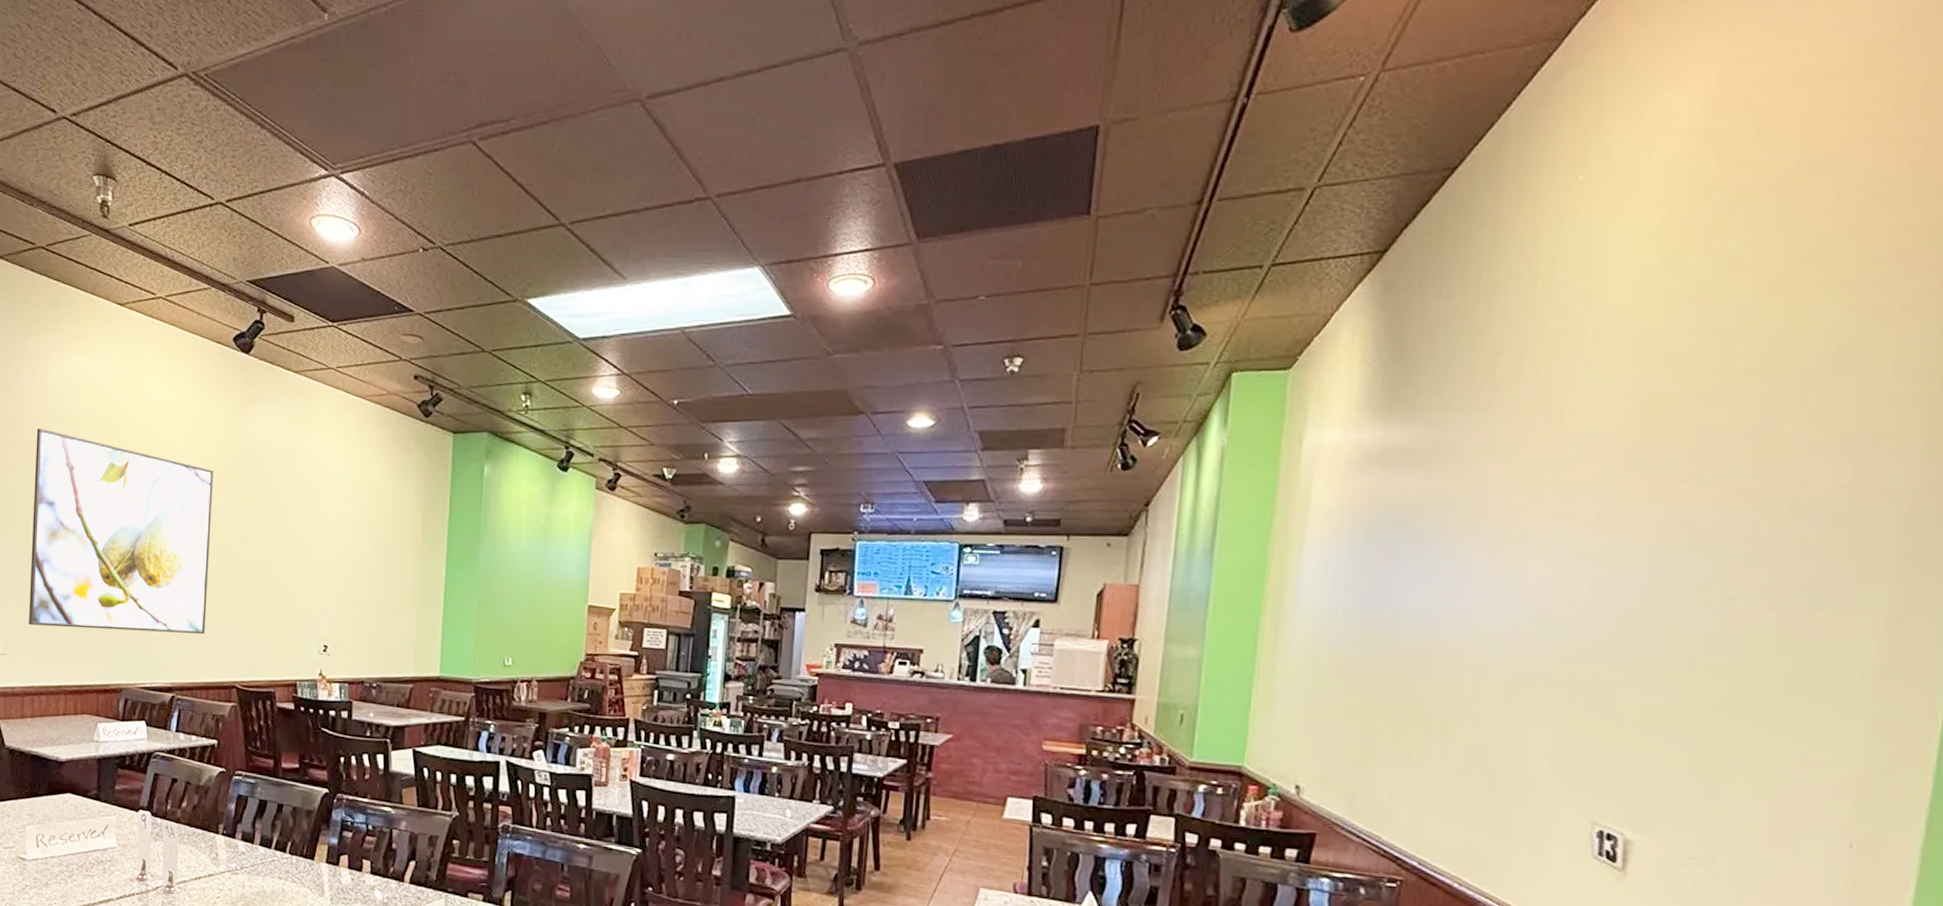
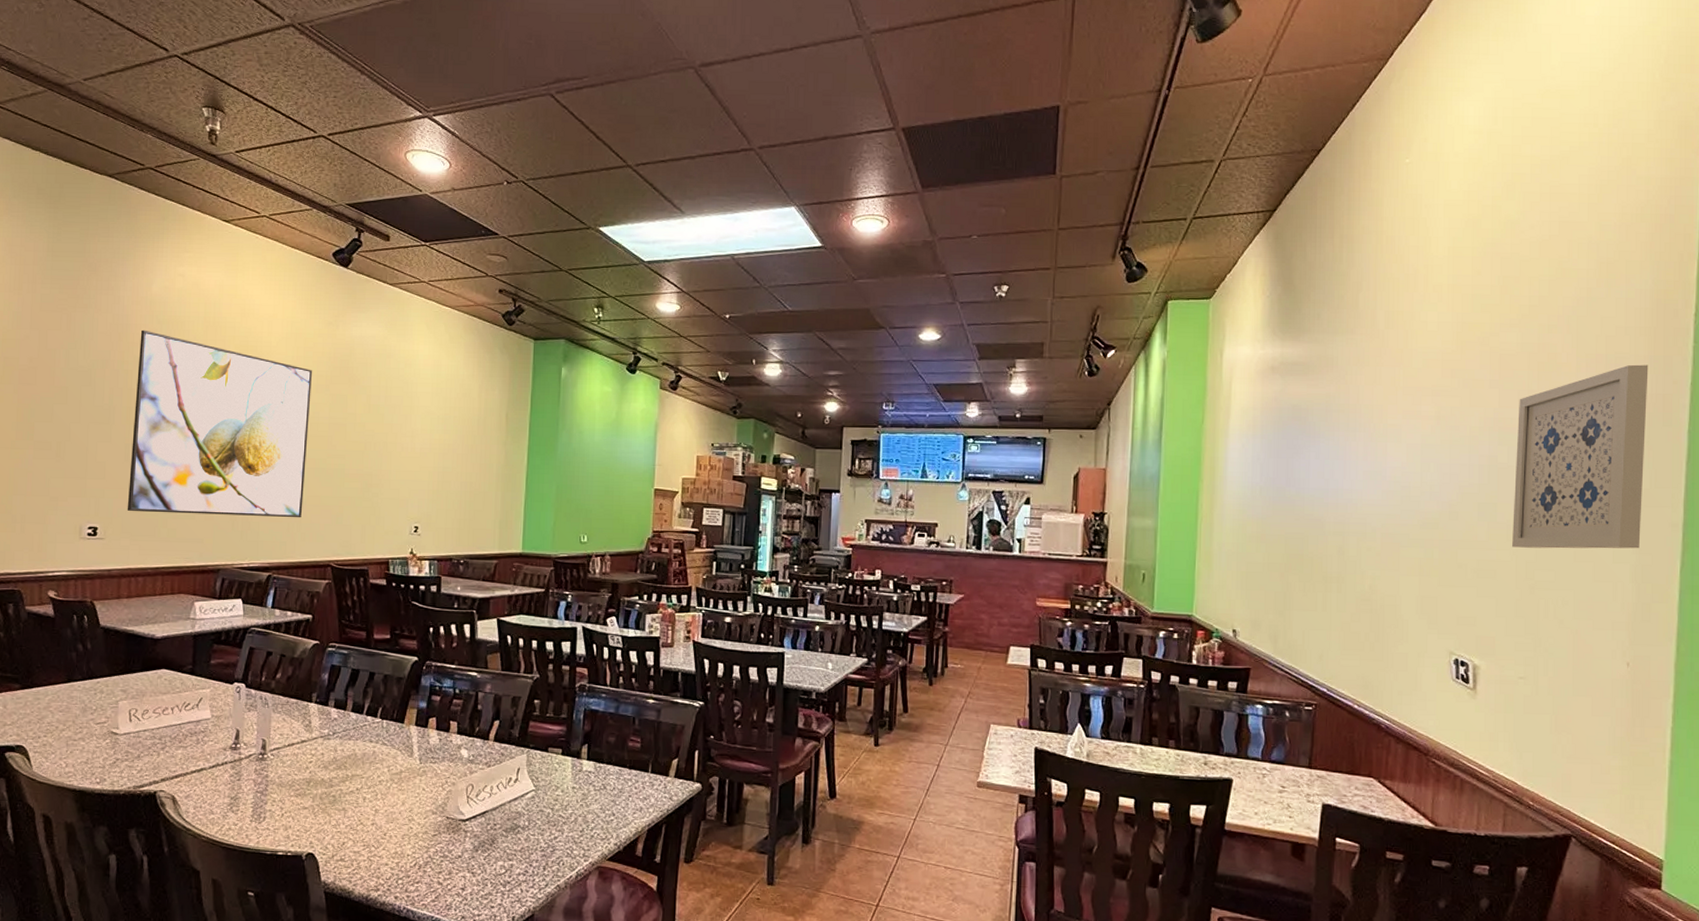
wall art: none [1693,447,1922,695] -> present [1512,364,1649,549]

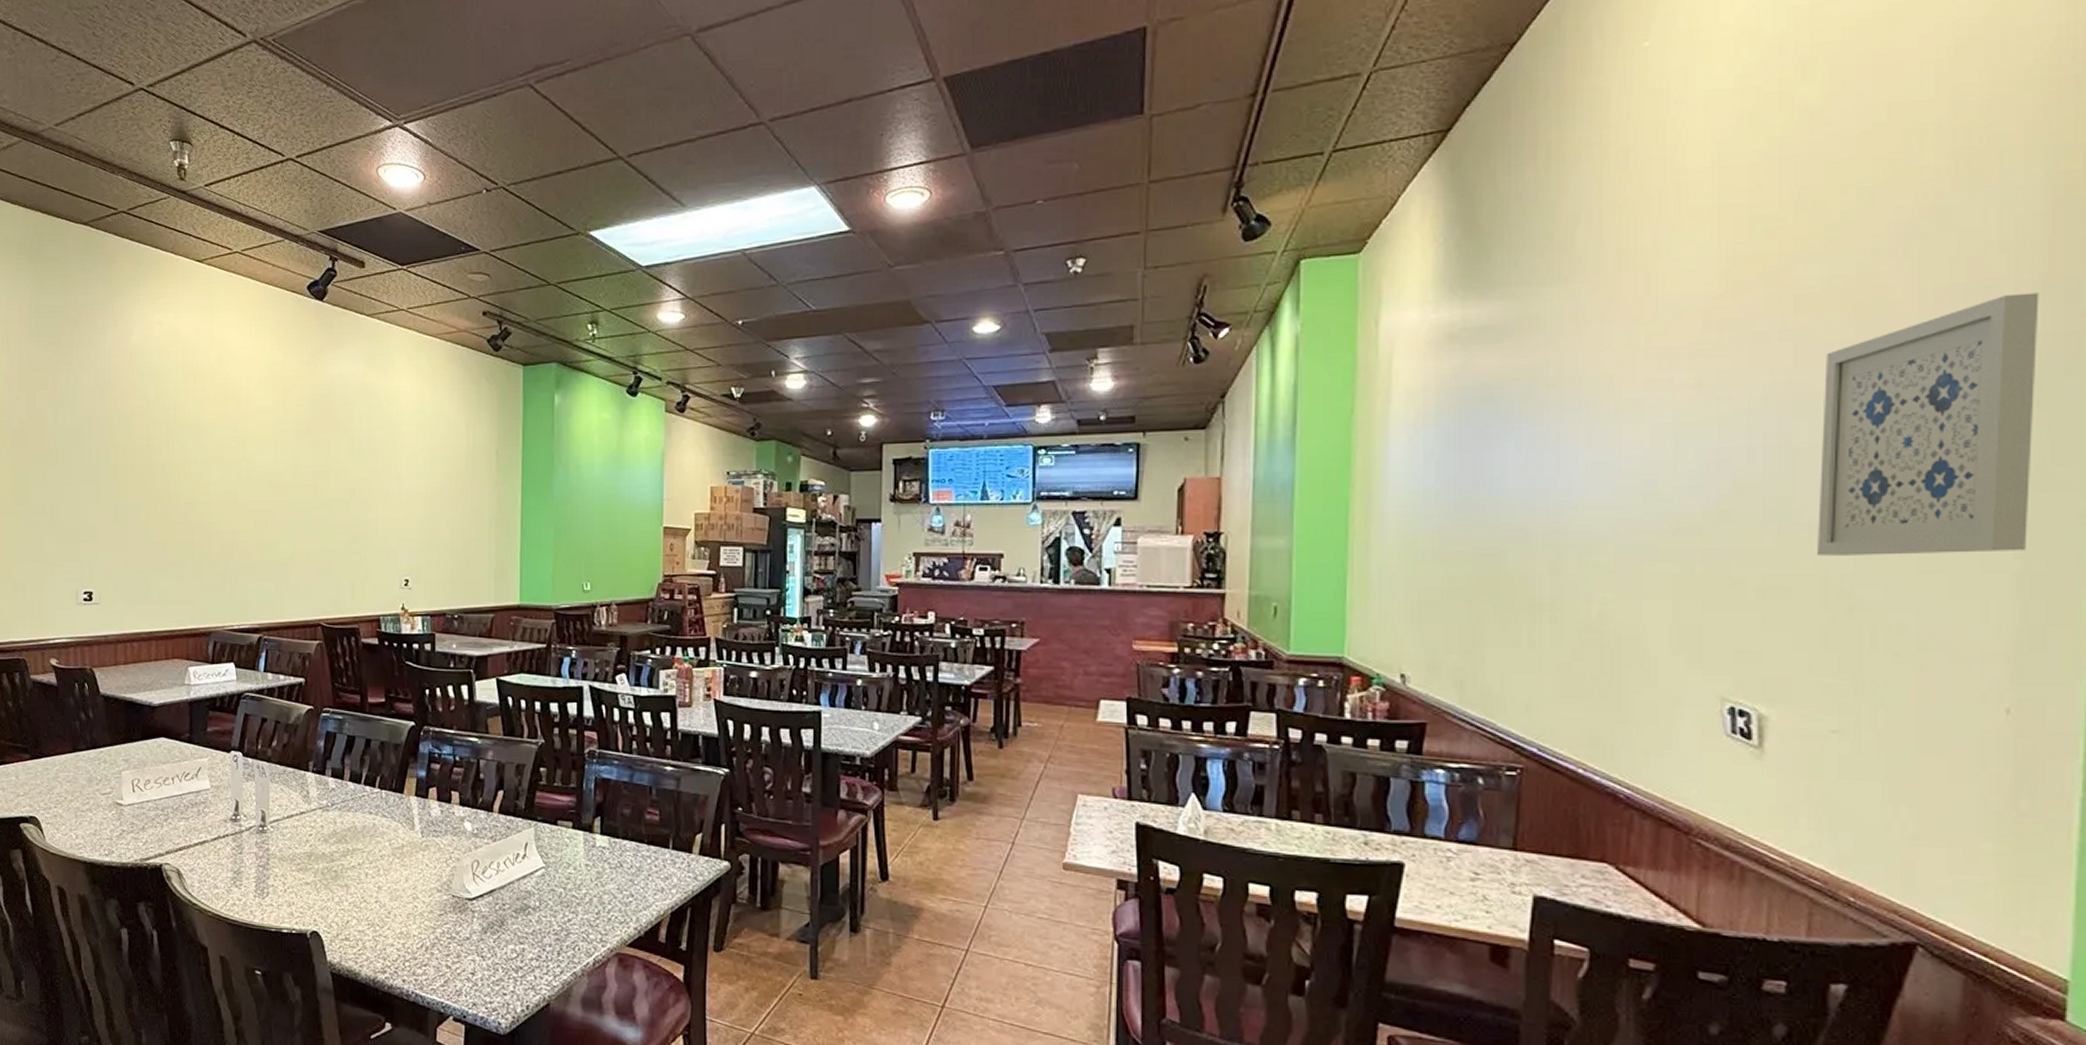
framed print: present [127,329,312,518] -> none [119,383,293,575]

